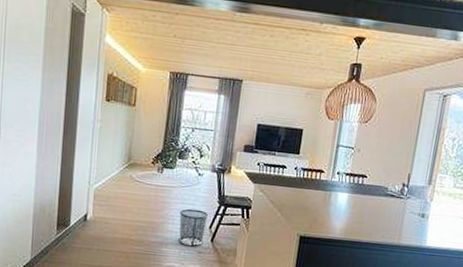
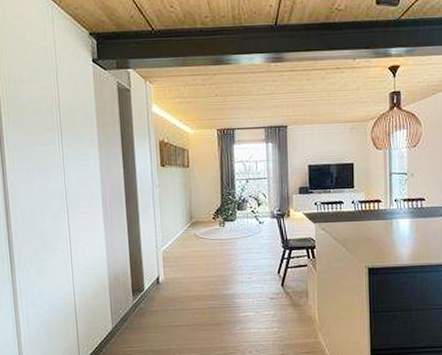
waste bin: present [179,208,209,247] -> none [246,257,275,294]

